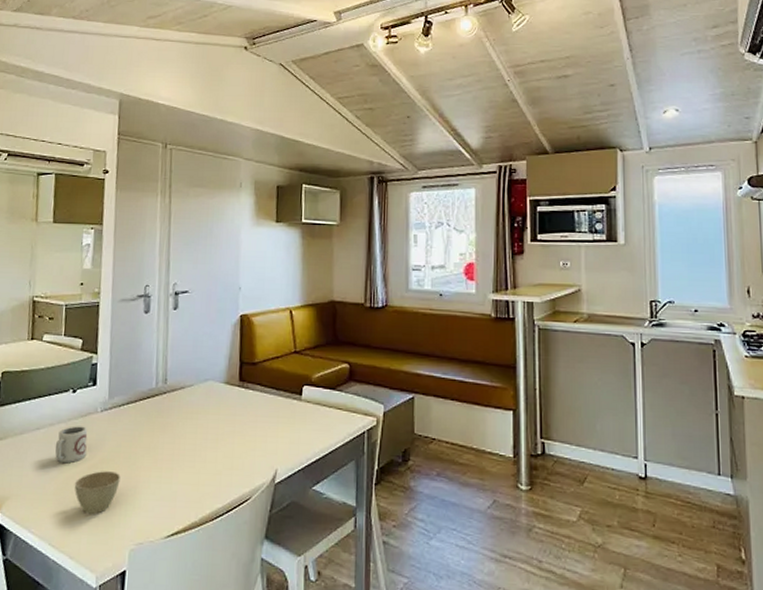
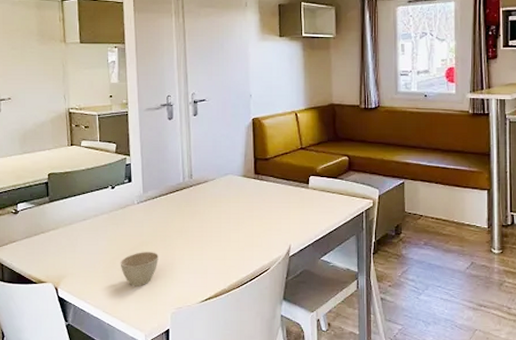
cup: present [55,426,88,464] -> none [100,216,128,247]

